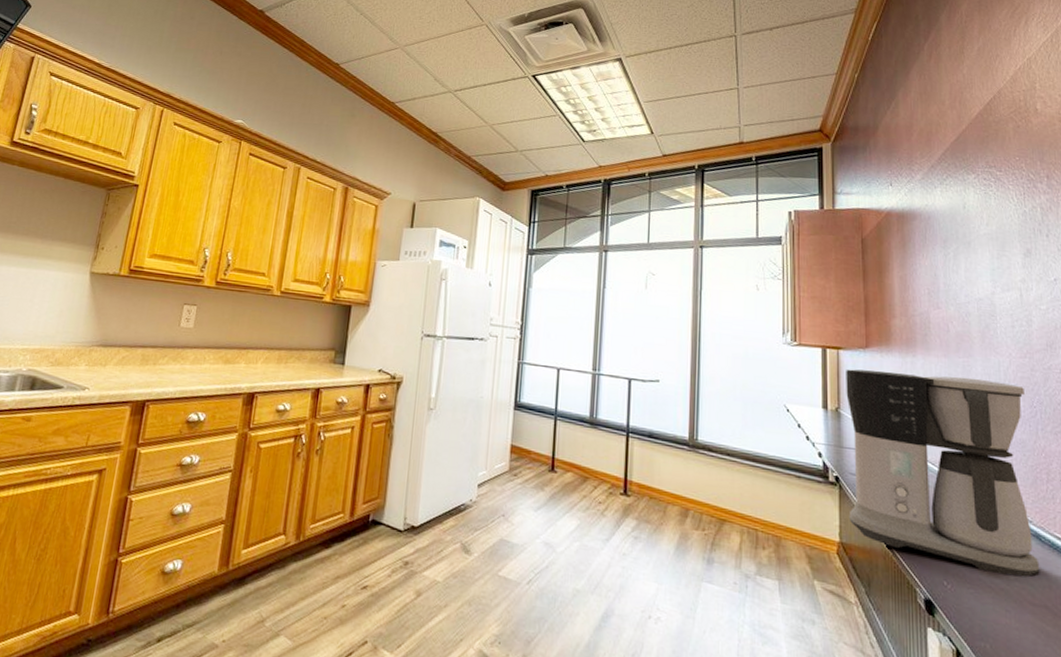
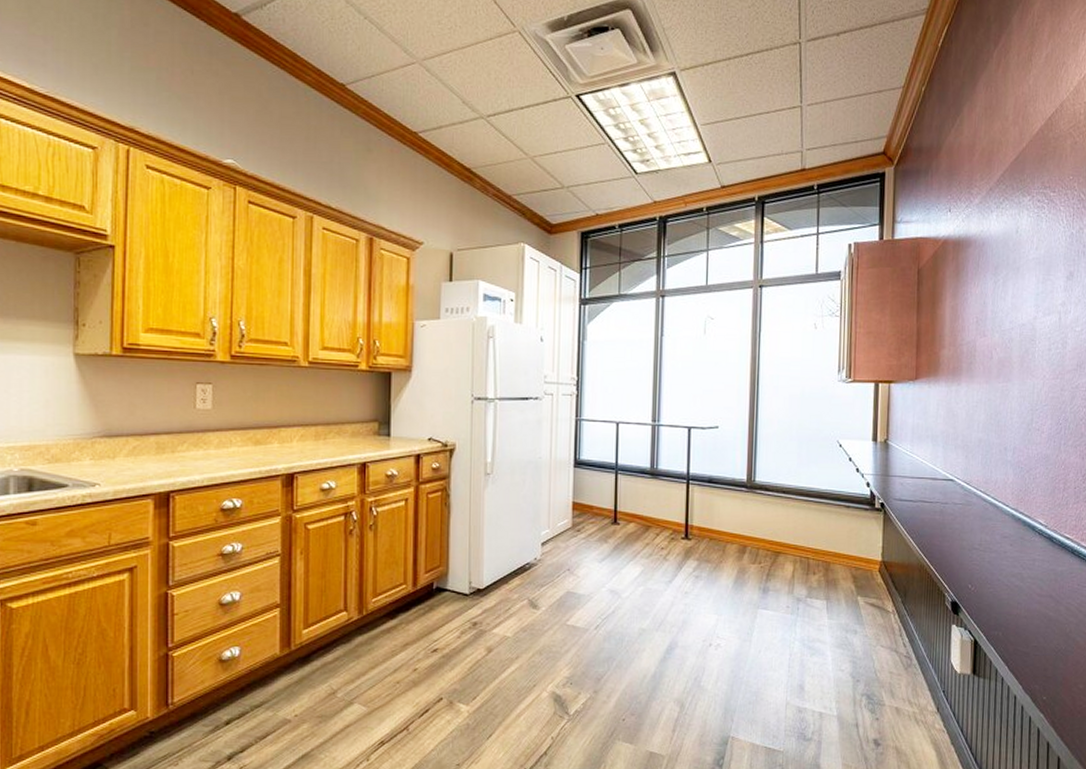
coffee maker: present [846,369,1040,577] -> none [891,401,1053,574]

